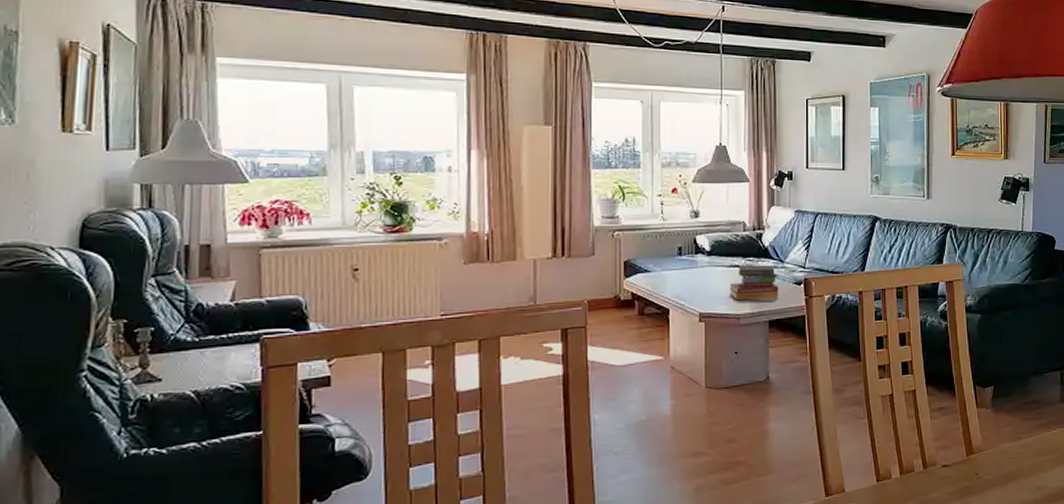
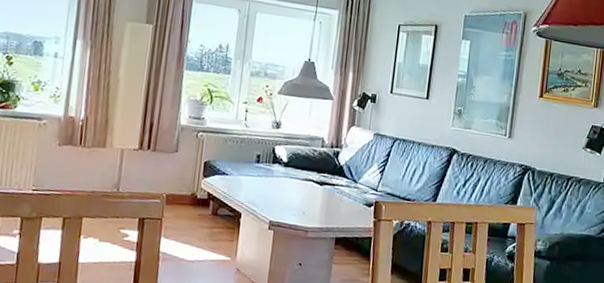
books: present [729,266,779,301] -> none [300,181,350,217]

